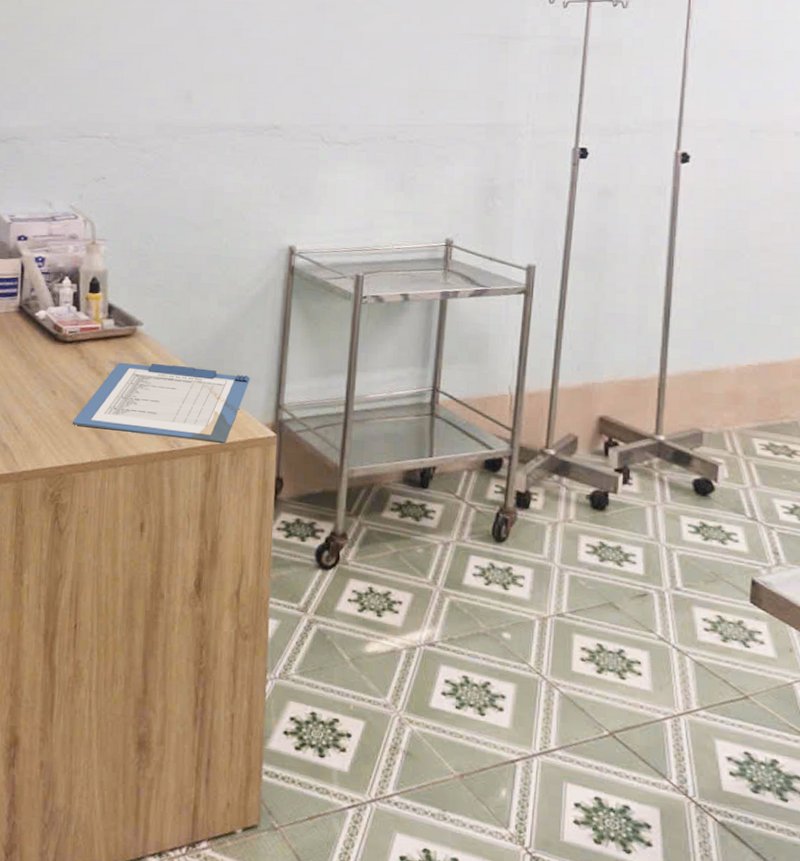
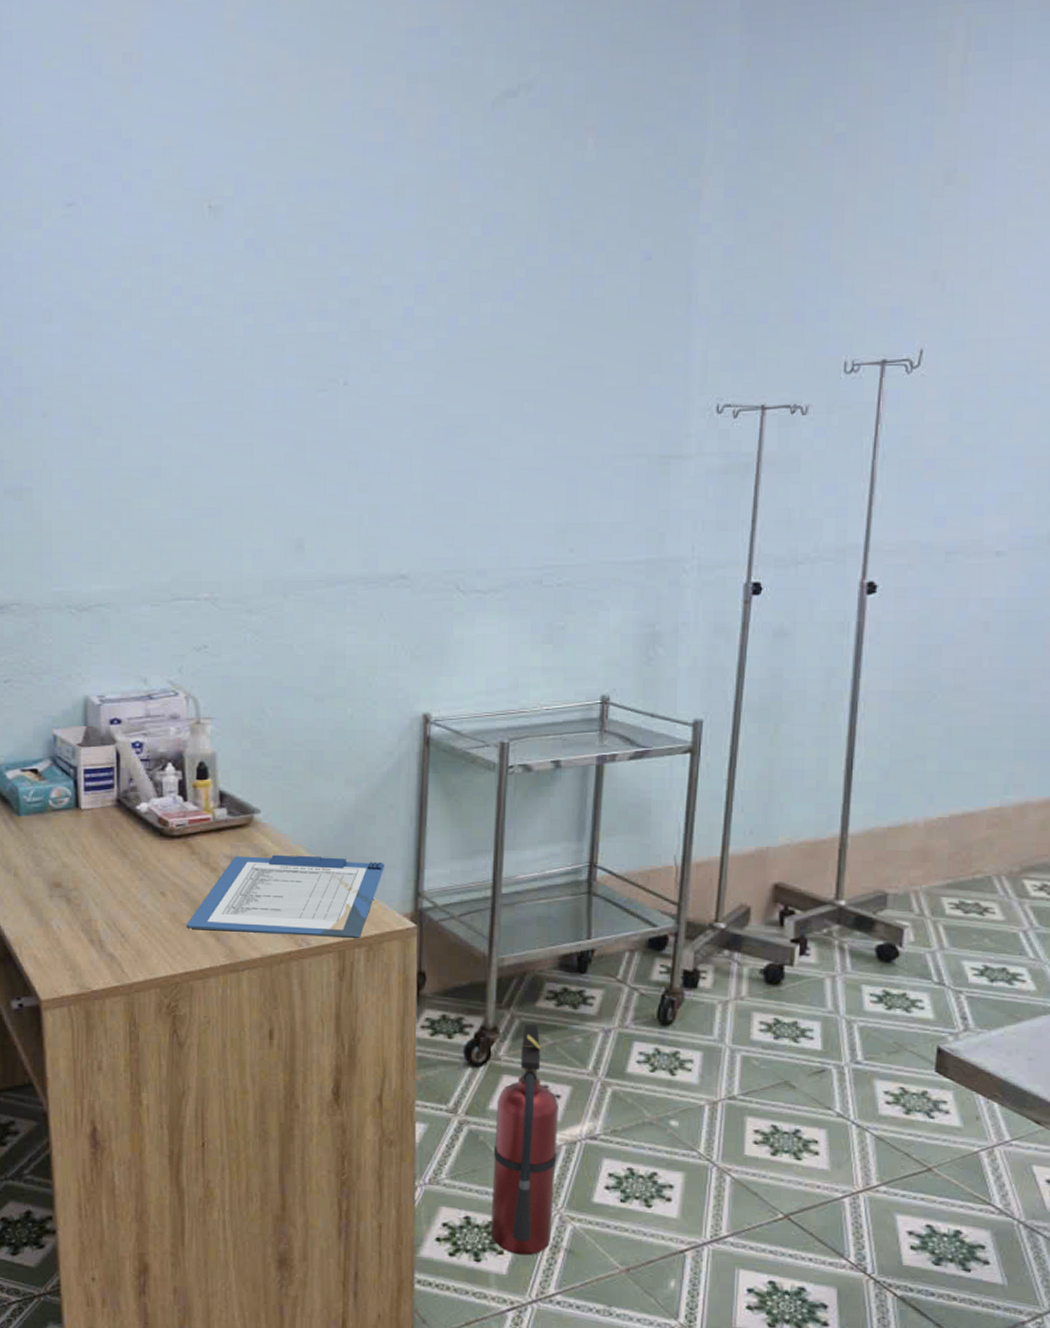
fire extinguisher: none [334,532,401,755] -> present [490,1024,560,1256]

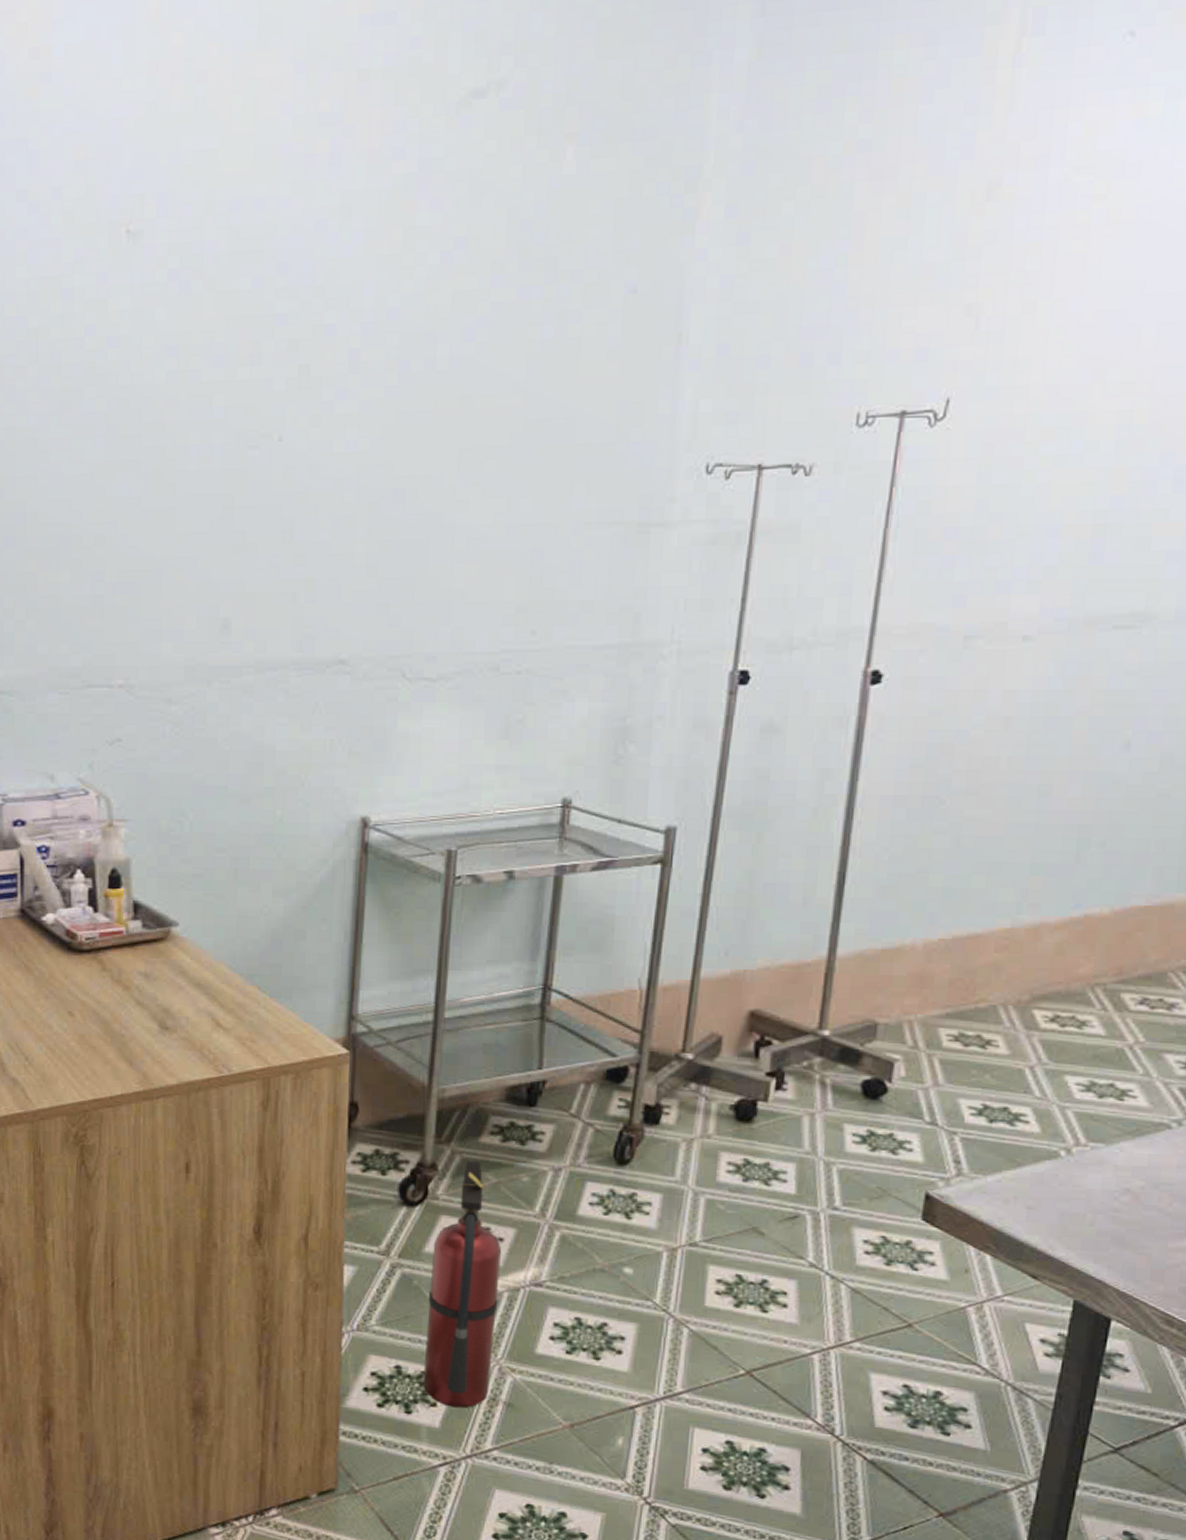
clipboard: present [186,854,384,939] -> none [95,971,315,1066]

